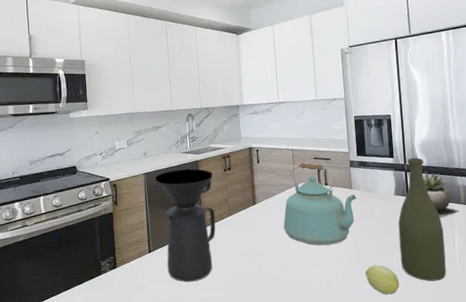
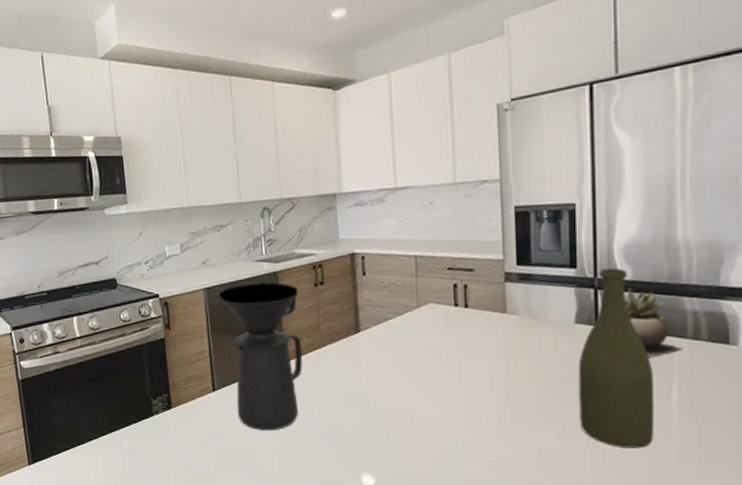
kettle: present [283,162,357,246] -> none [400,274,514,391]
fruit: present [365,265,400,295] -> none [521,421,575,463]

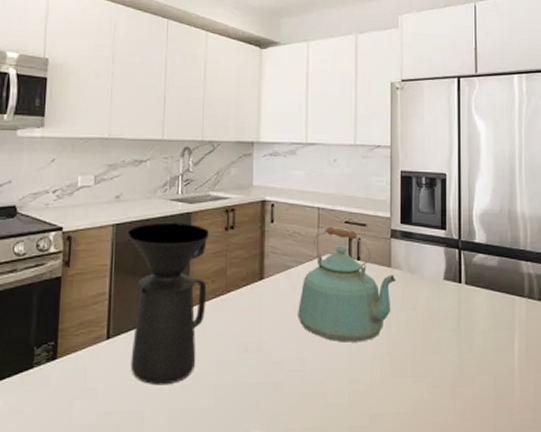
kettle: none [400,274,514,391] -> present [298,226,397,343]
bottle: present [578,268,654,449] -> none [445,232,502,399]
succulent plant: present [624,289,683,359] -> none [480,251,521,315]

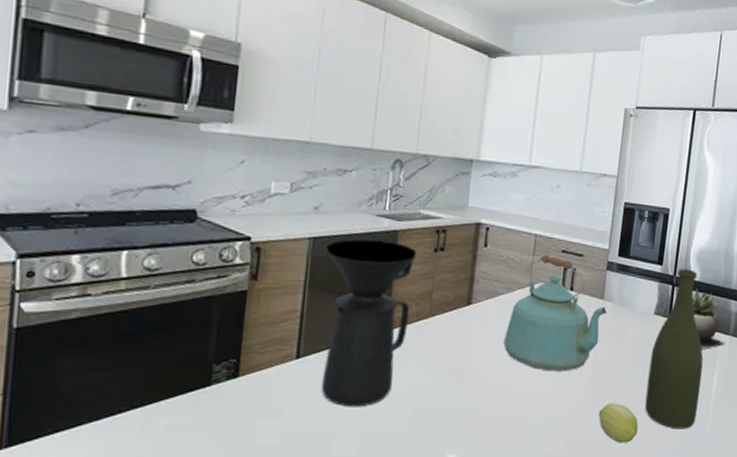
fruit: none [399,373,442,416] -> present [598,403,639,443]
bottle: none [445,232,502,399] -> present [644,269,704,429]
succulent plant: none [480,251,521,315] -> present [691,288,725,350]

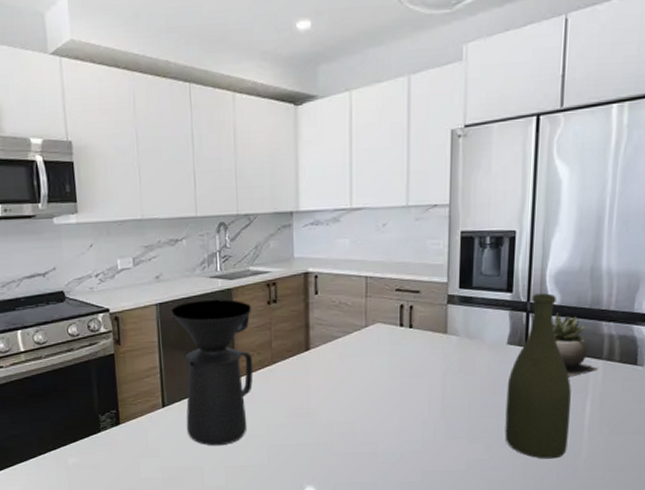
kettle: present [503,254,608,372] -> none [346,295,453,407]
fruit: present [598,403,639,443] -> none [453,435,500,473]

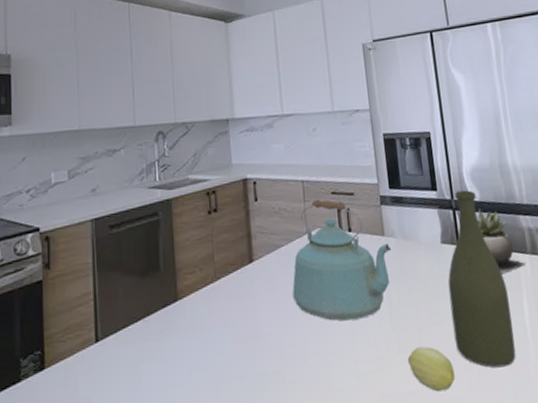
coffee maker: present [172,299,253,446] -> none [108,211,196,387]
kettle: none [346,295,453,407] -> present [292,198,392,322]
fruit: none [453,435,500,473] -> present [407,346,455,392]

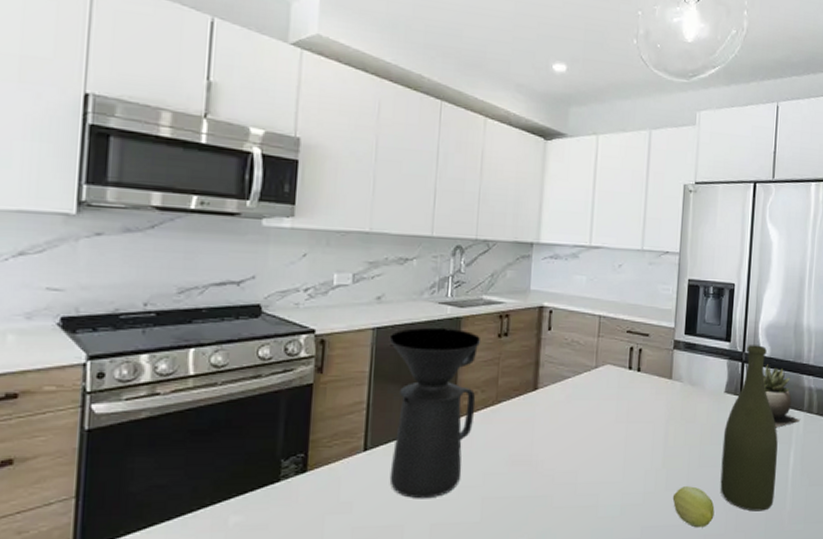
coffee maker: none [108,211,196,387] -> present [389,327,481,499]
kettle: present [292,198,392,322] -> none [572,335,677,455]

